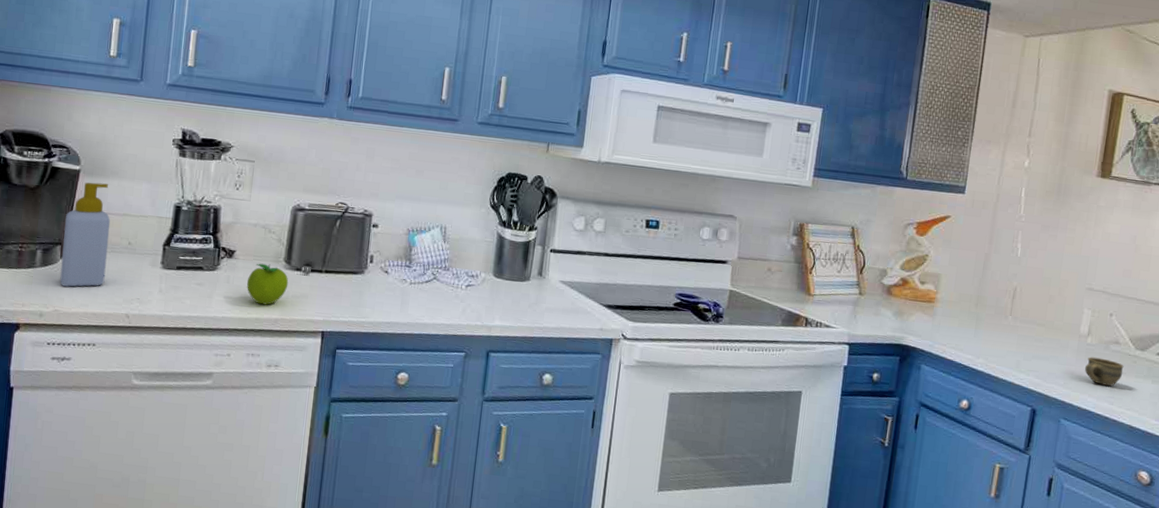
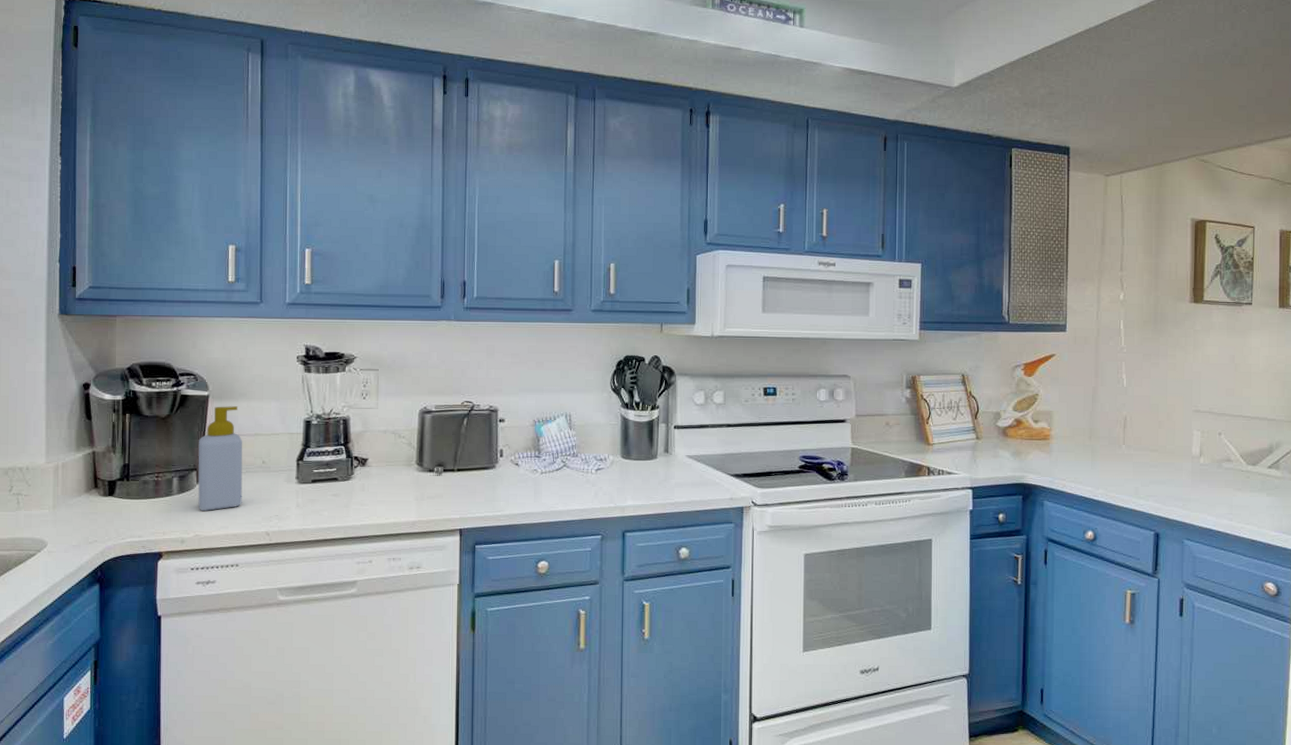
fruit: present [246,263,289,305] -> none [381,468,423,509]
cup: present [1084,357,1124,386] -> none [1200,476,1238,503]

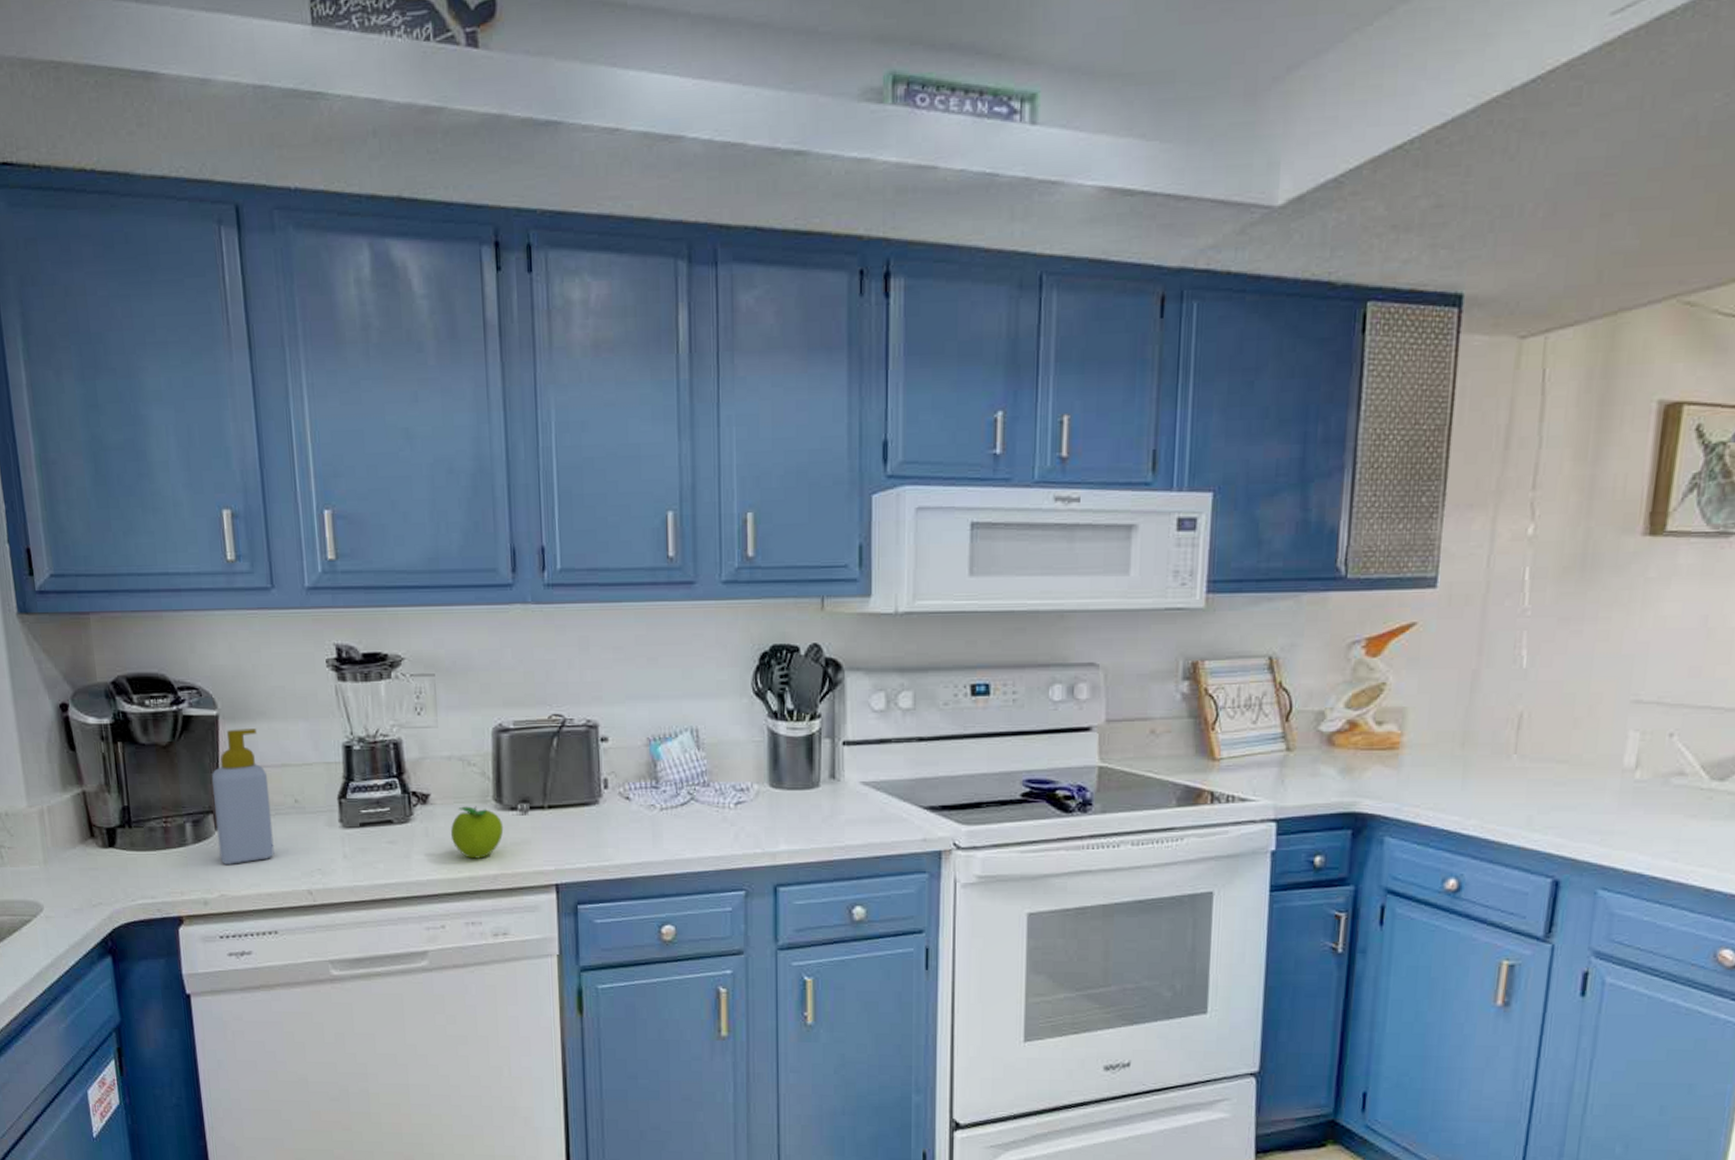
fruit: none [381,468,423,509] -> present [450,806,504,859]

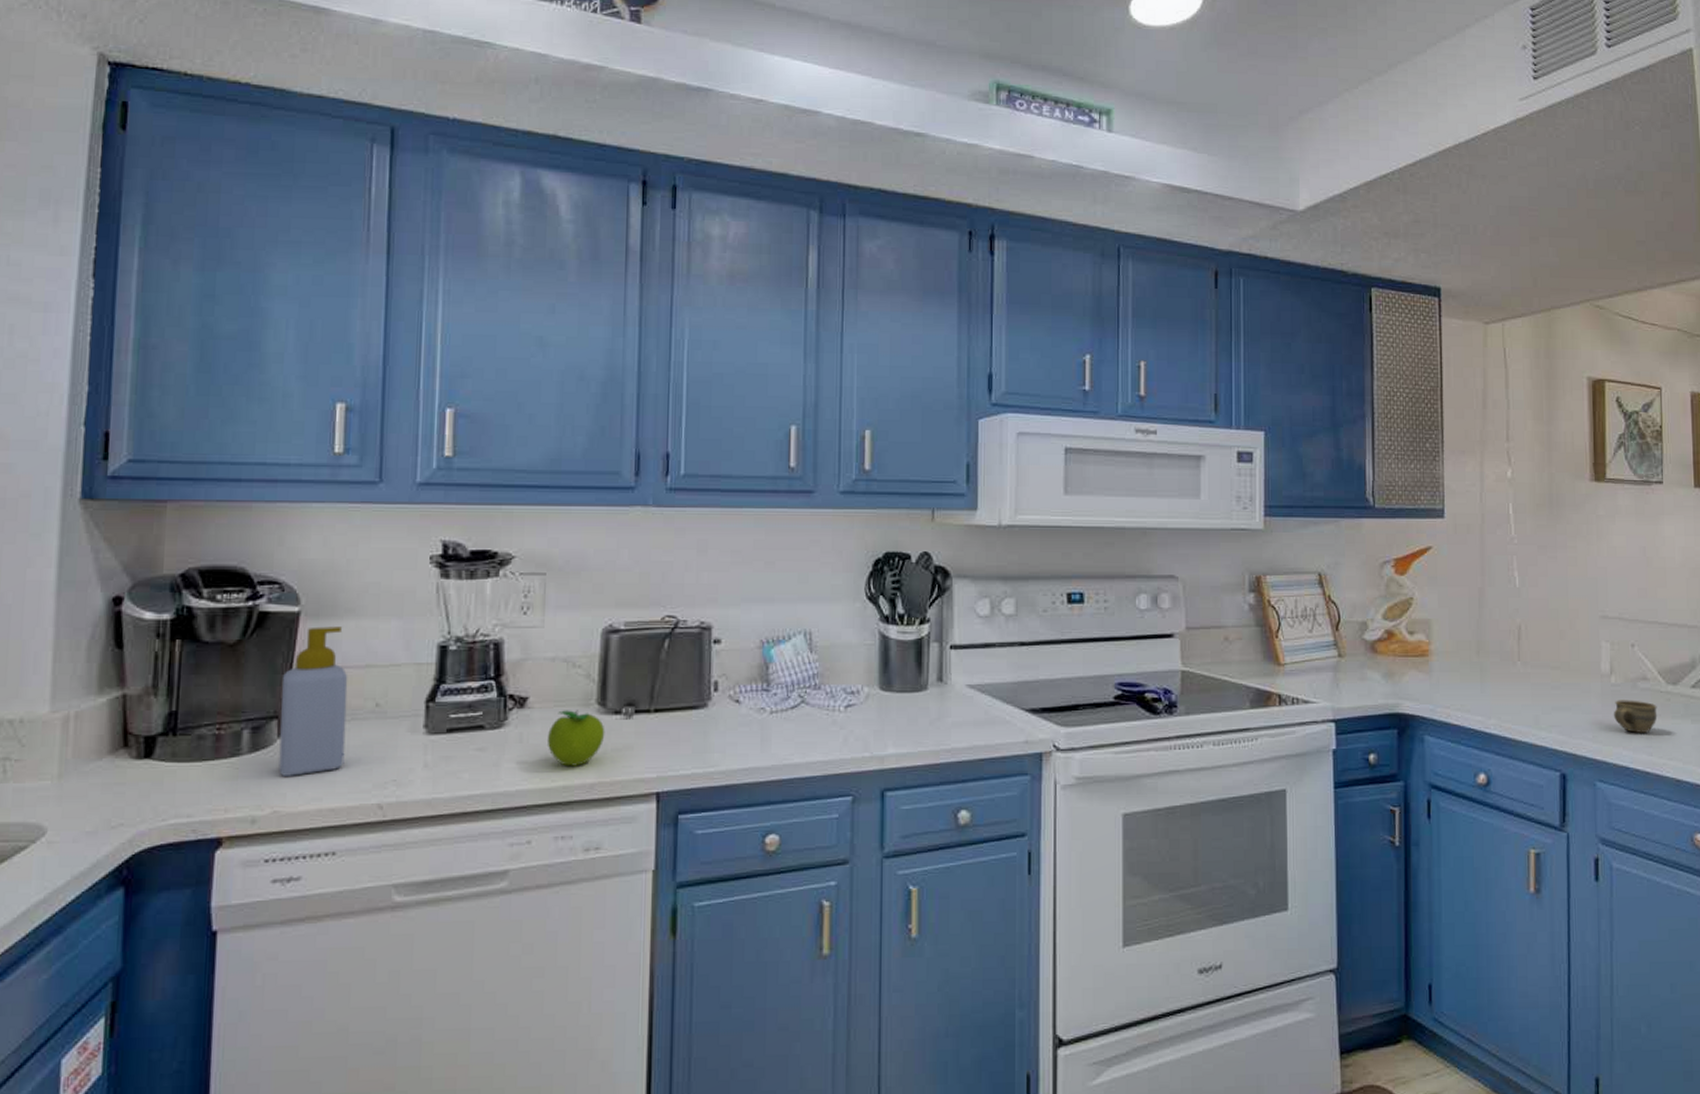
cup: none [1631,798,1693,836] -> present [1613,700,1658,733]

